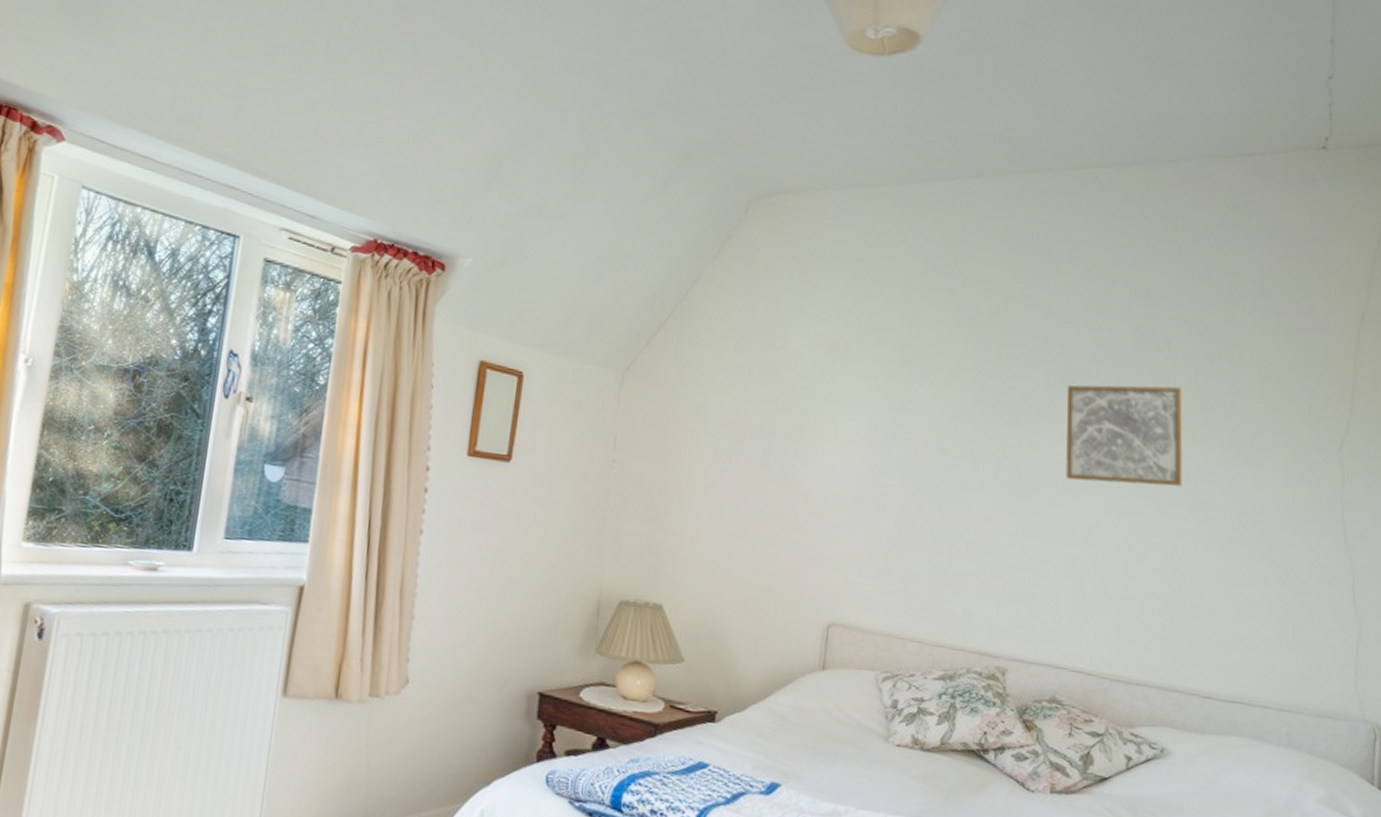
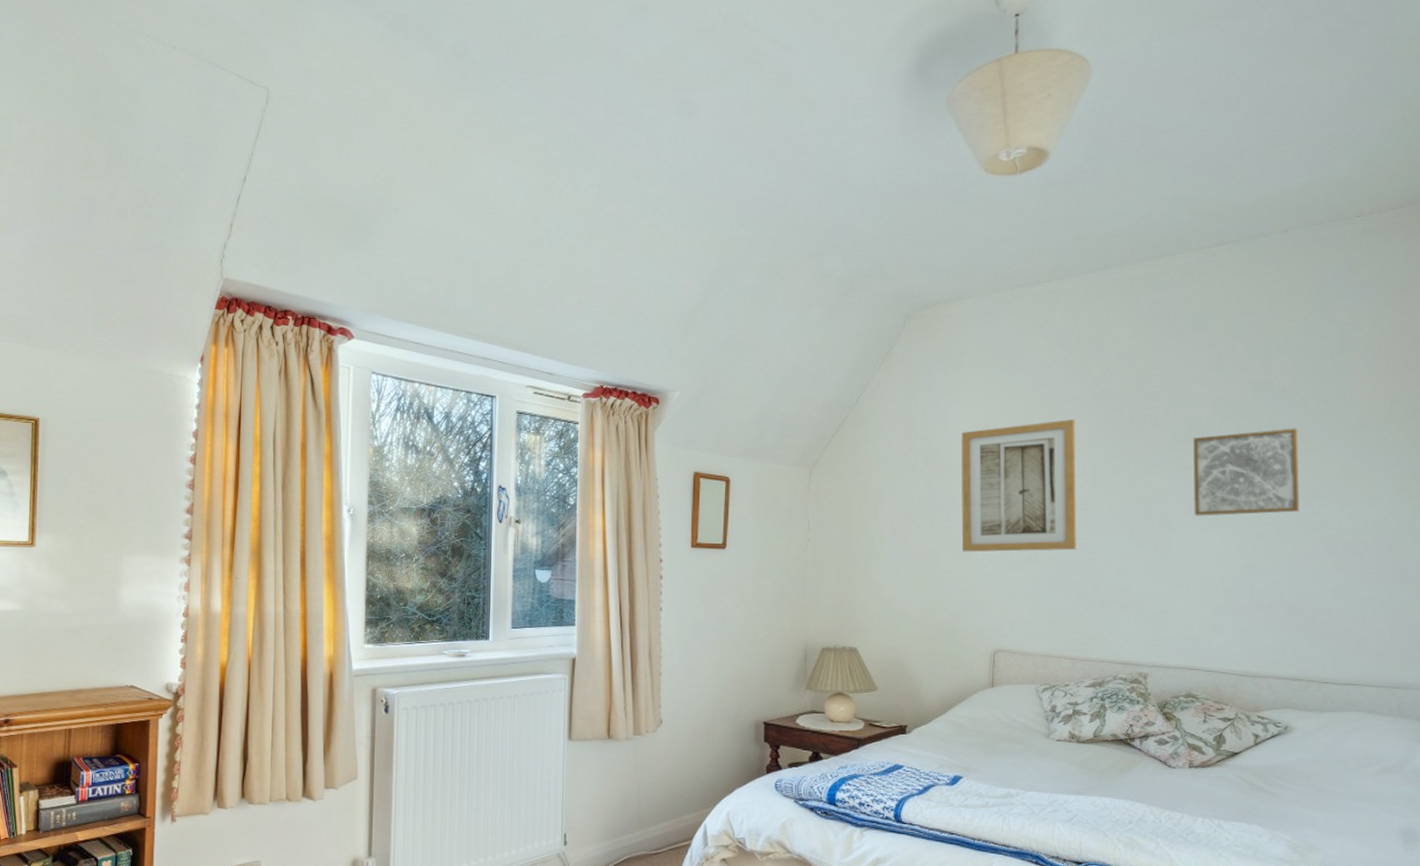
wall art: none [797,347,937,506] -> present [961,418,1077,552]

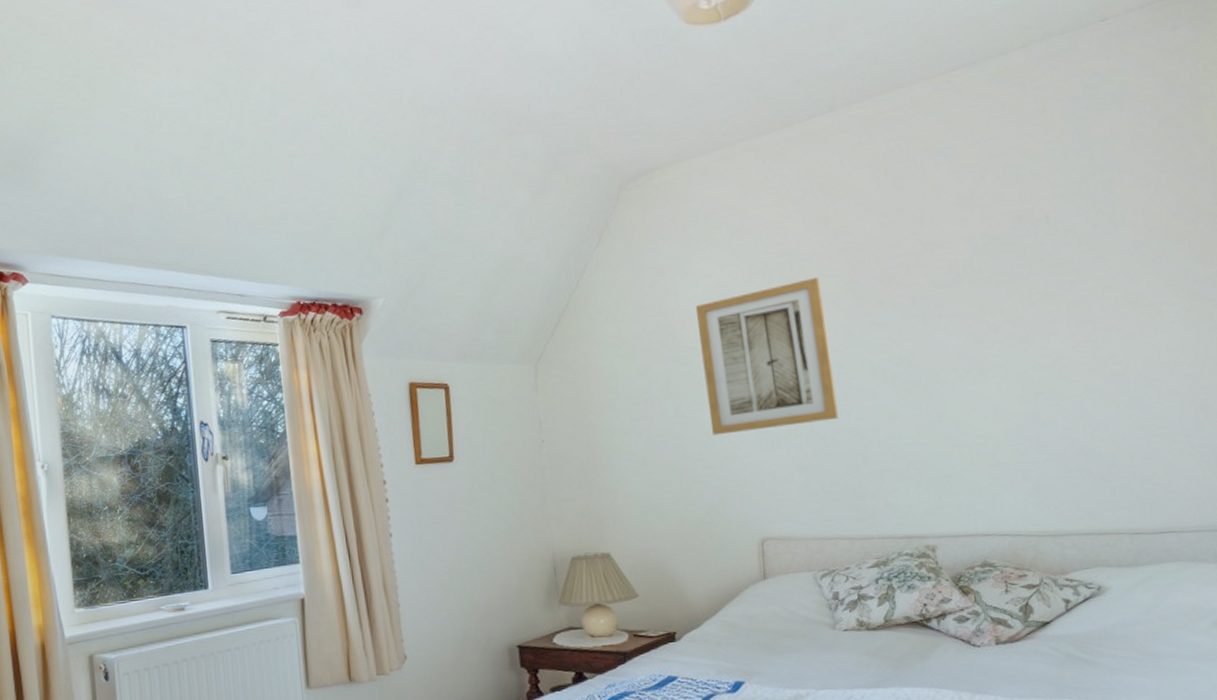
wall art: present [1193,428,1300,516] -> none [952,258,1082,367]

